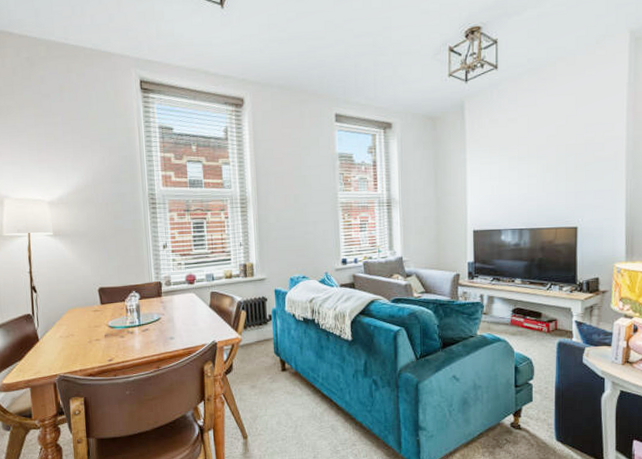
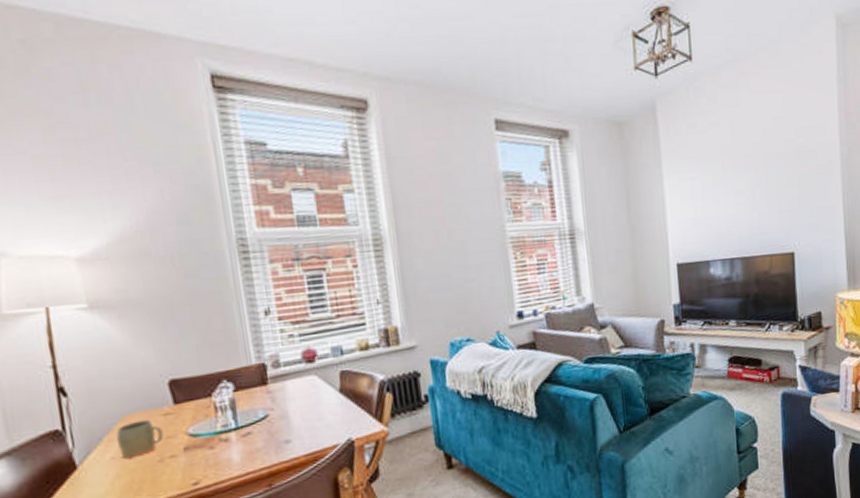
mug: none [64,313,93,337] -> present [116,419,164,458]

